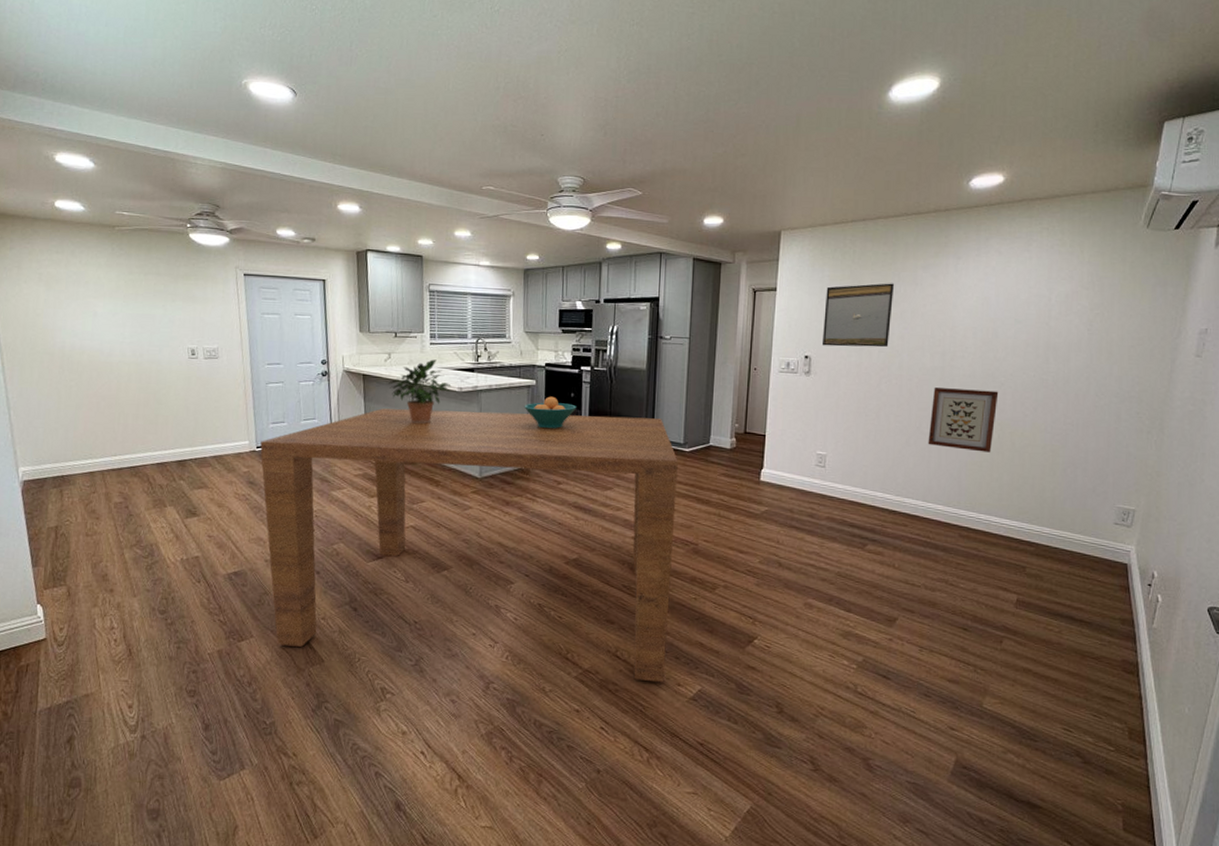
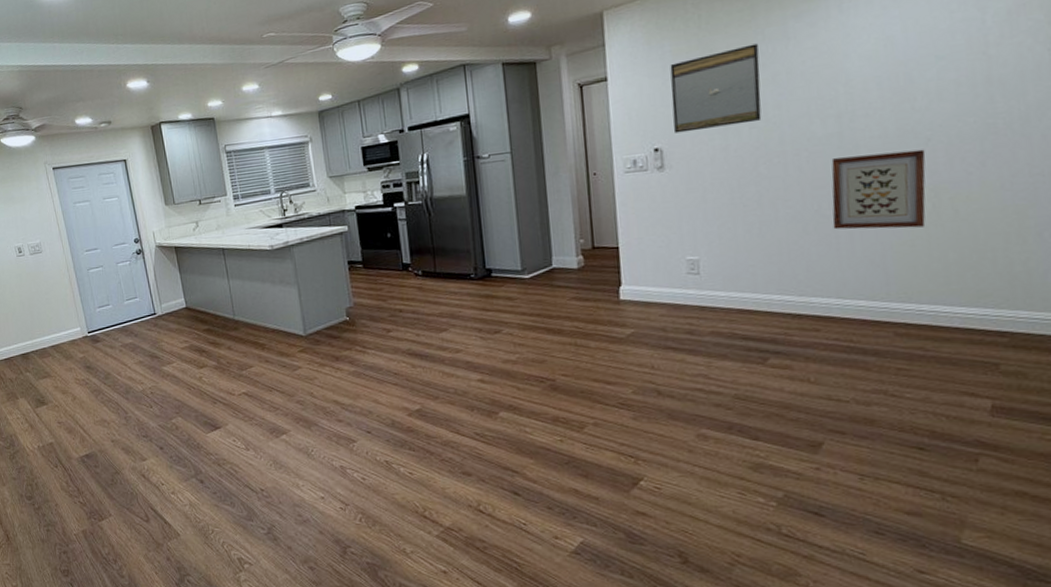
table: present [260,408,678,683] -> none [91,246,539,537]
potted plant: present [389,359,452,424] -> none [200,221,262,289]
fruit bowl: present [524,396,577,429] -> none [339,240,396,276]

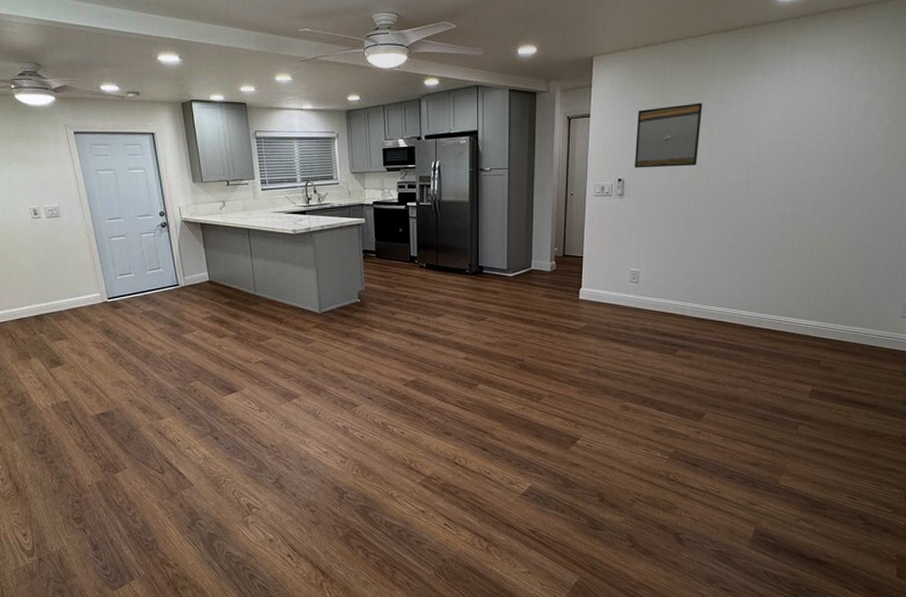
wall art: present [831,149,926,230] -> none [733,201,800,260]

